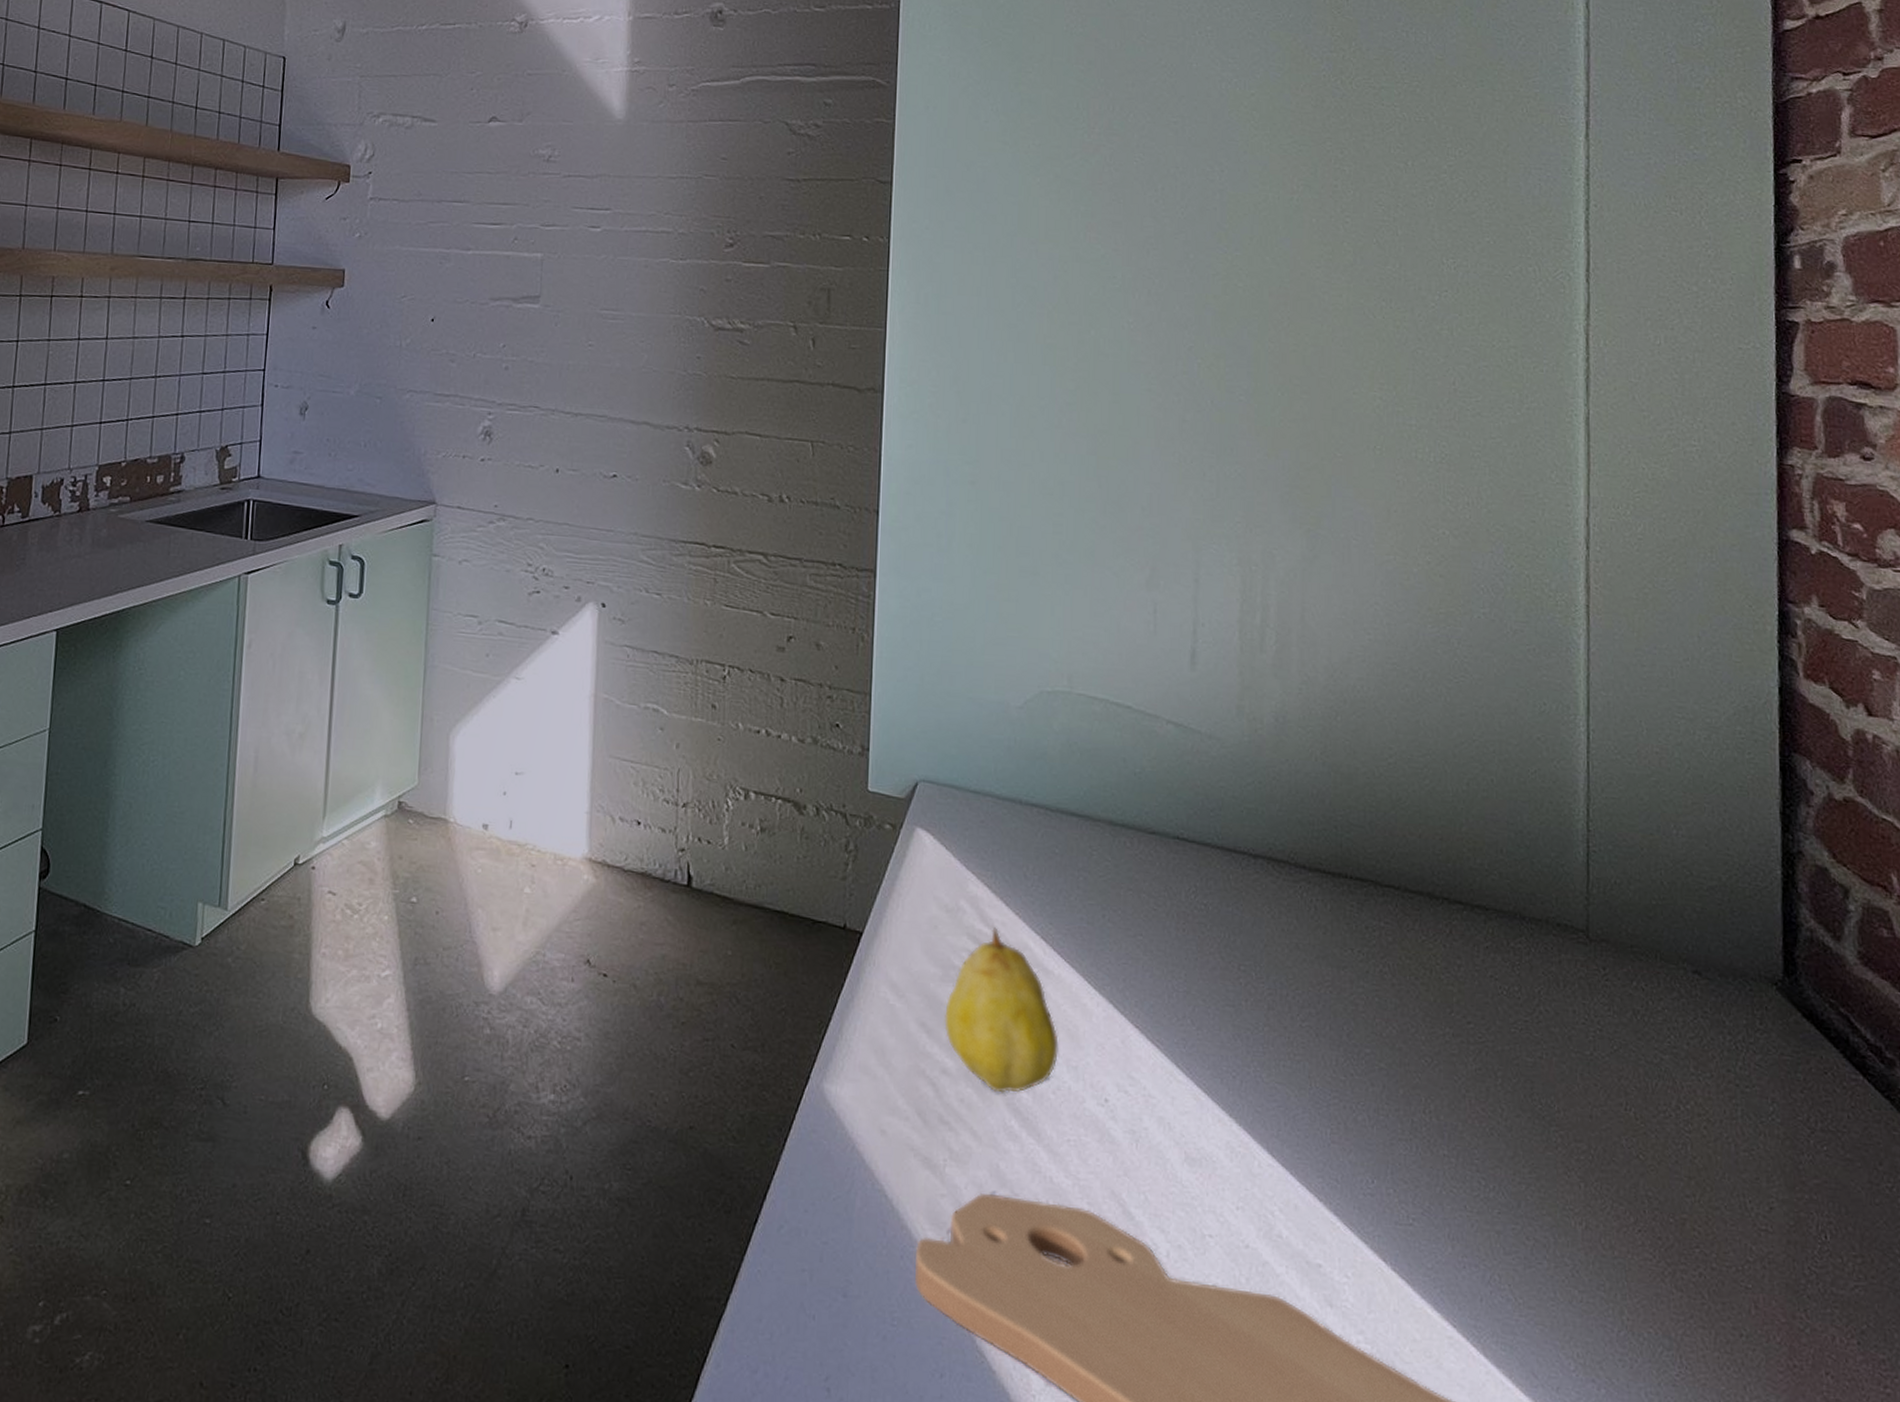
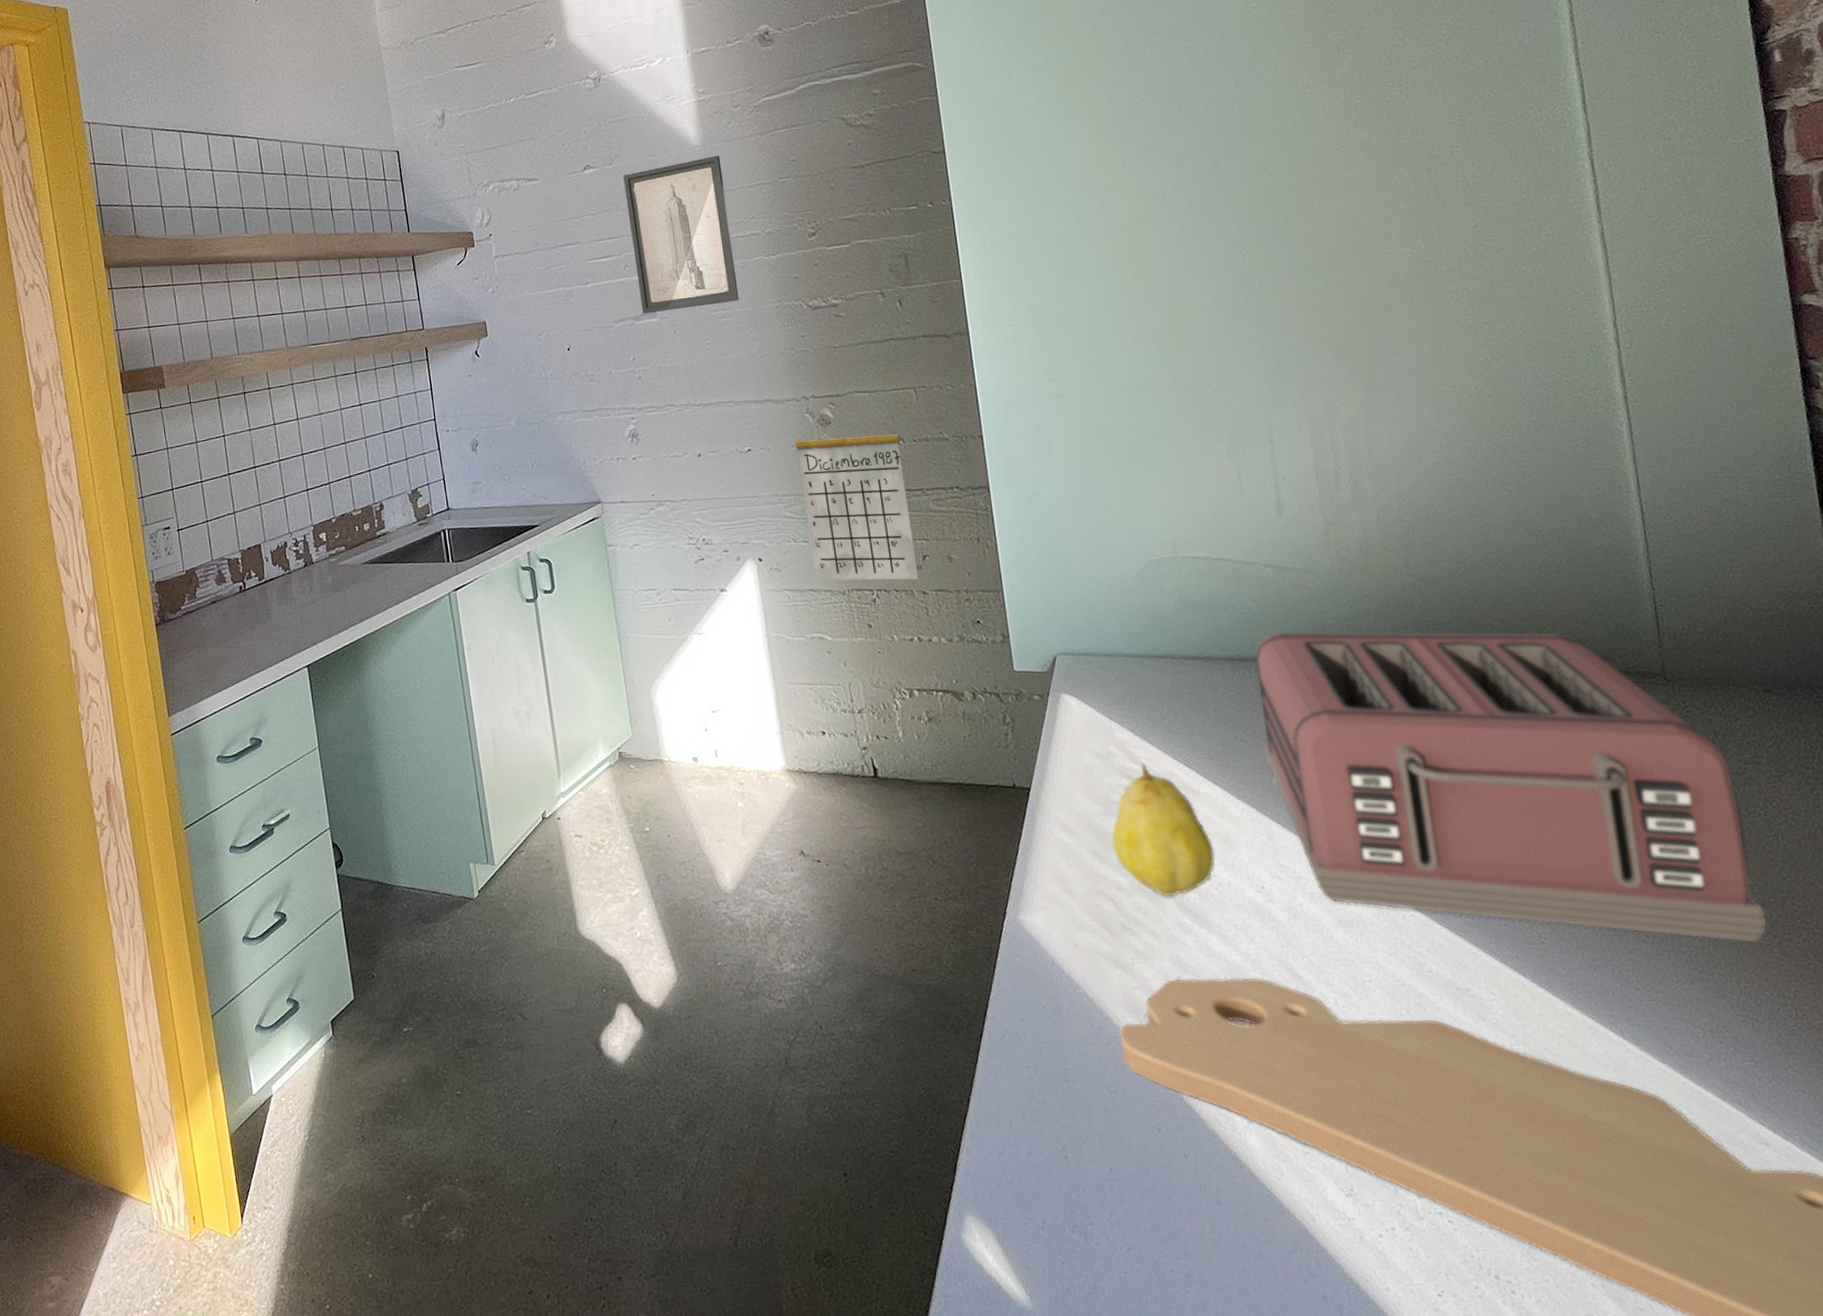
wall art: none [524,135,644,304] -> present [623,155,741,314]
calendar: none [662,443,787,662] -> present [795,404,919,580]
toaster: none [1133,802,1663,1267] -> present [1254,631,1768,943]

